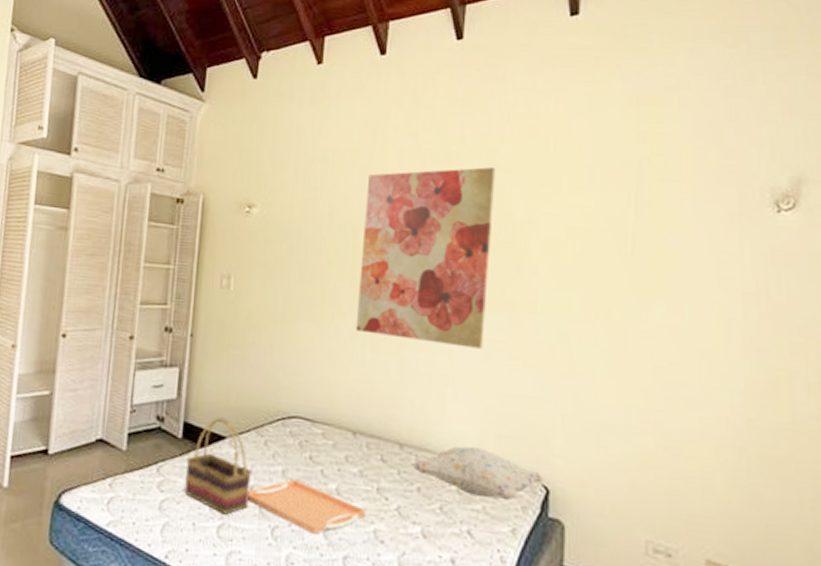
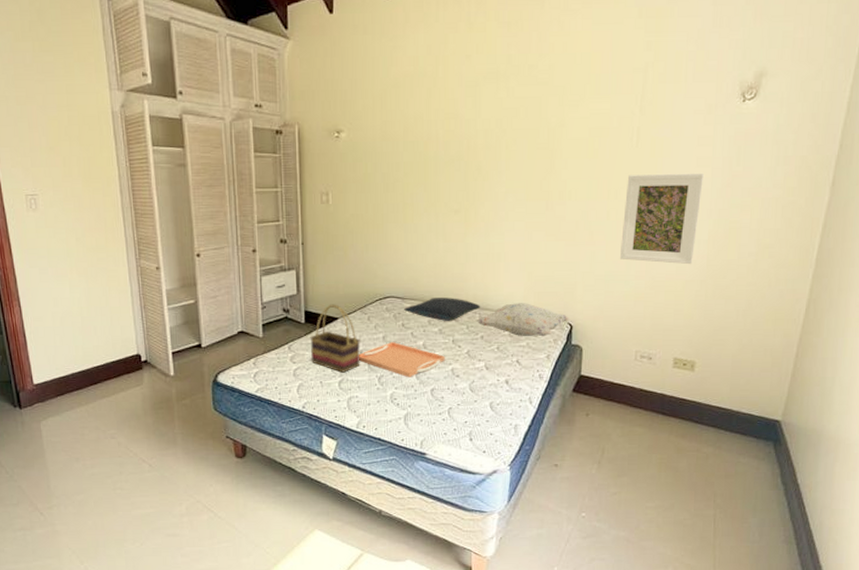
pillow: none [313,425,419,461] -> present [404,298,481,321]
wall art: present [355,167,496,349] -> none [430,82,535,231]
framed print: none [615,291,731,423] -> present [619,173,703,265]

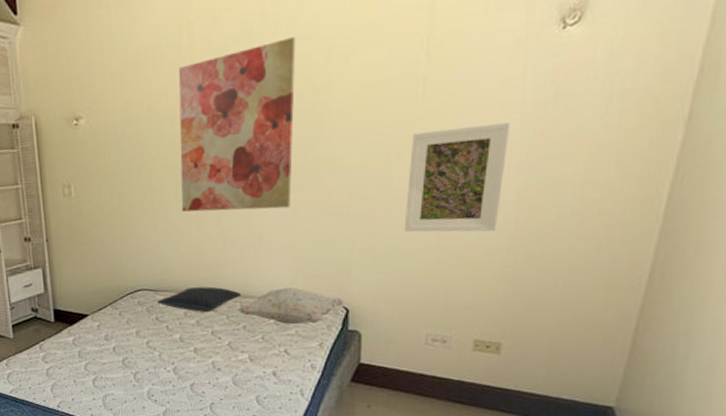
woven basket: present [310,304,360,373] -> none [60,300,114,371]
serving tray: present [359,341,445,378] -> none [112,336,204,373]
wall art: none [430,82,535,231] -> present [178,37,296,212]

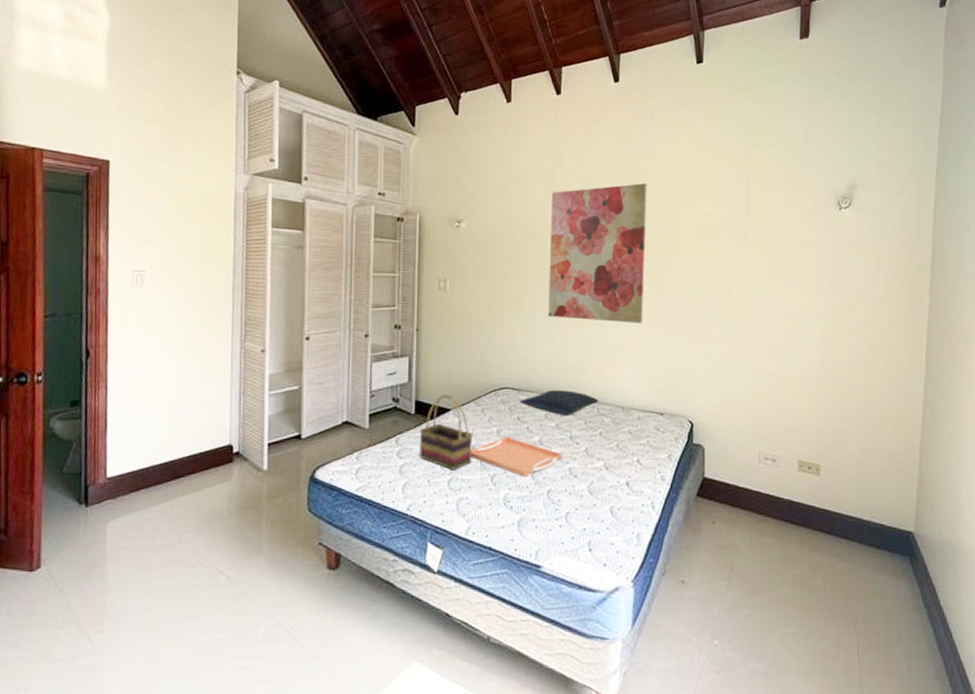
woven basket: none [60,300,114,371] -> present [418,394,473,470]
serving tray: none [112,336,204,373] -> present [471,436,562,478]
decorative pillow: present [237,287,345,325] -> none [594,398,690,435]
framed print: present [404,121,510,232] -> none [736,273,811,363]

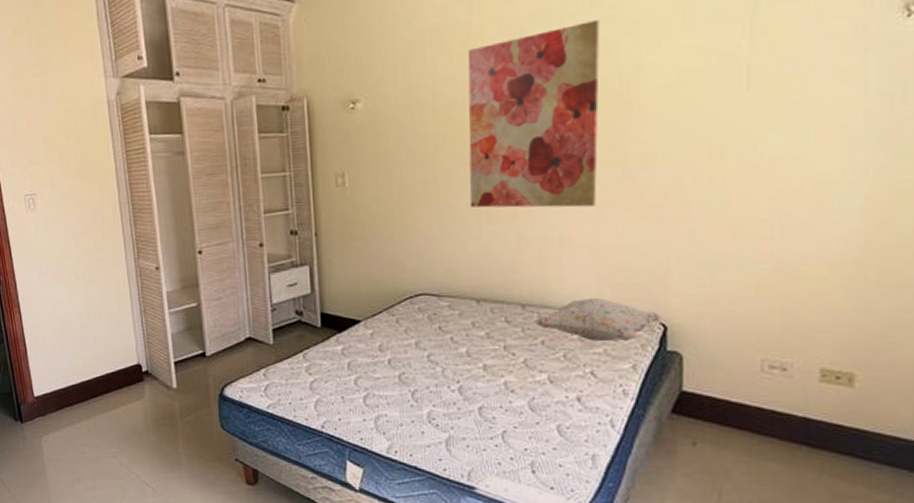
woven basket: present [418,394,473,470] -> none [327,304,389,386]
serving tray: present [471,436,562,478] -> none [387,348,495,393]
pillow: present [520,390,599,415] -> none [441,293,540,323]
decorative pillow: none [594,398,690,435] -> present [534,298,662,342]

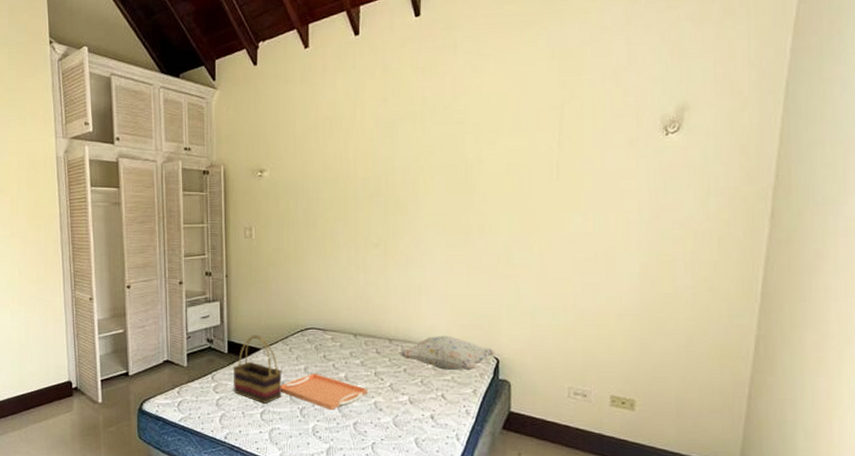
woven basket: none [327,304,389,386] -> present [232,335,282,404]
serving tray: none [387,348,495,393] -> present [281,373,367,411]
wall art: present [467,20,600,208] -> none [350,121,451,264]

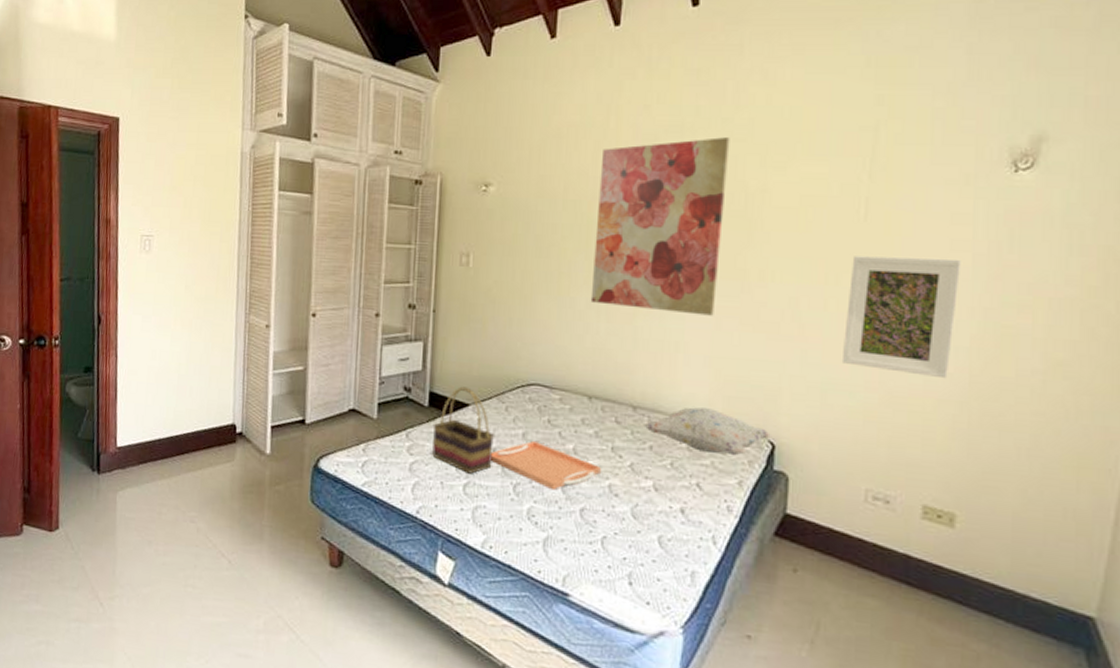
wall art: none [350,121,451,264] -> present [590,137,730,316]
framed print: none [545,205,630,298] -> present [841,256,961,379]

